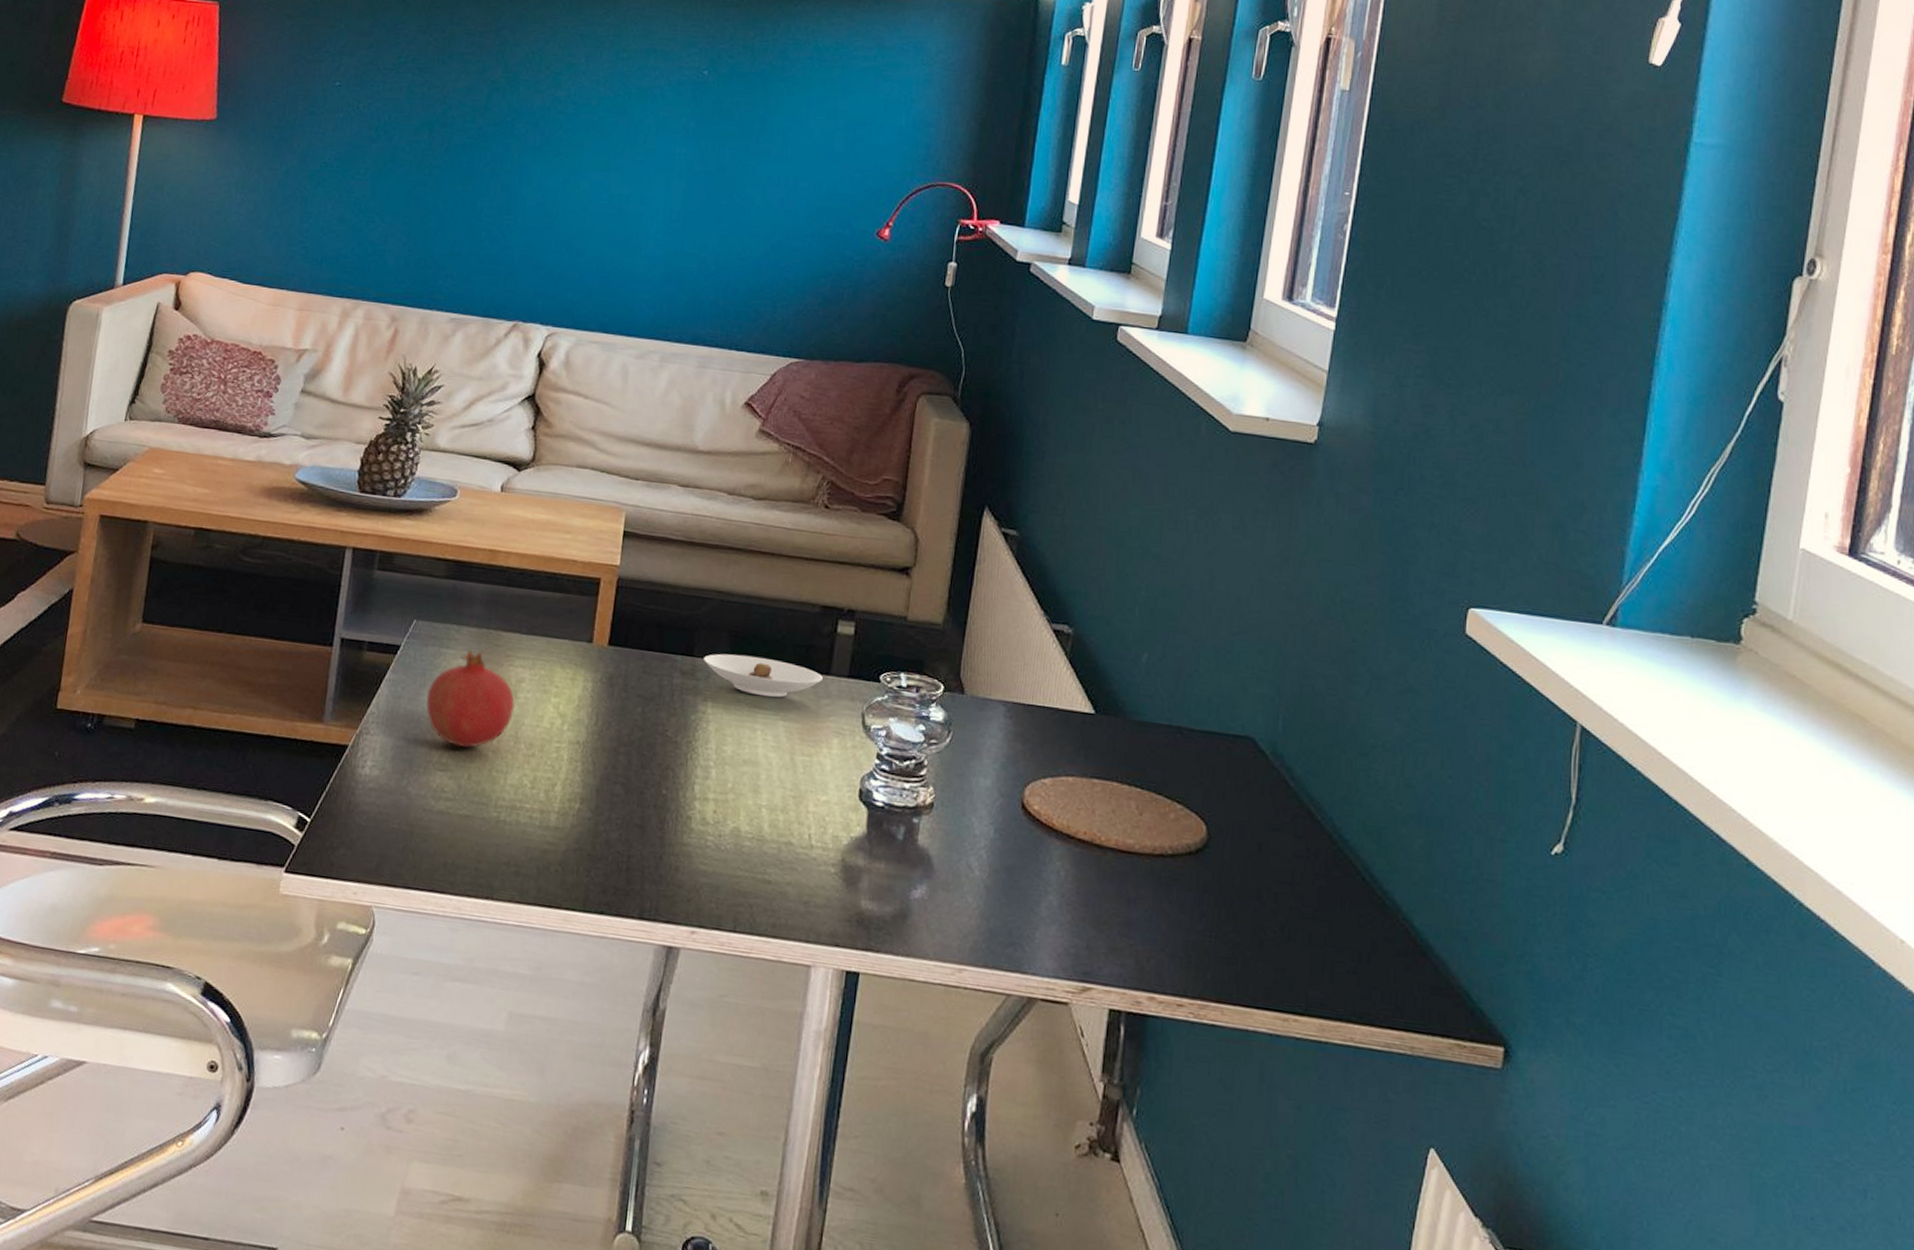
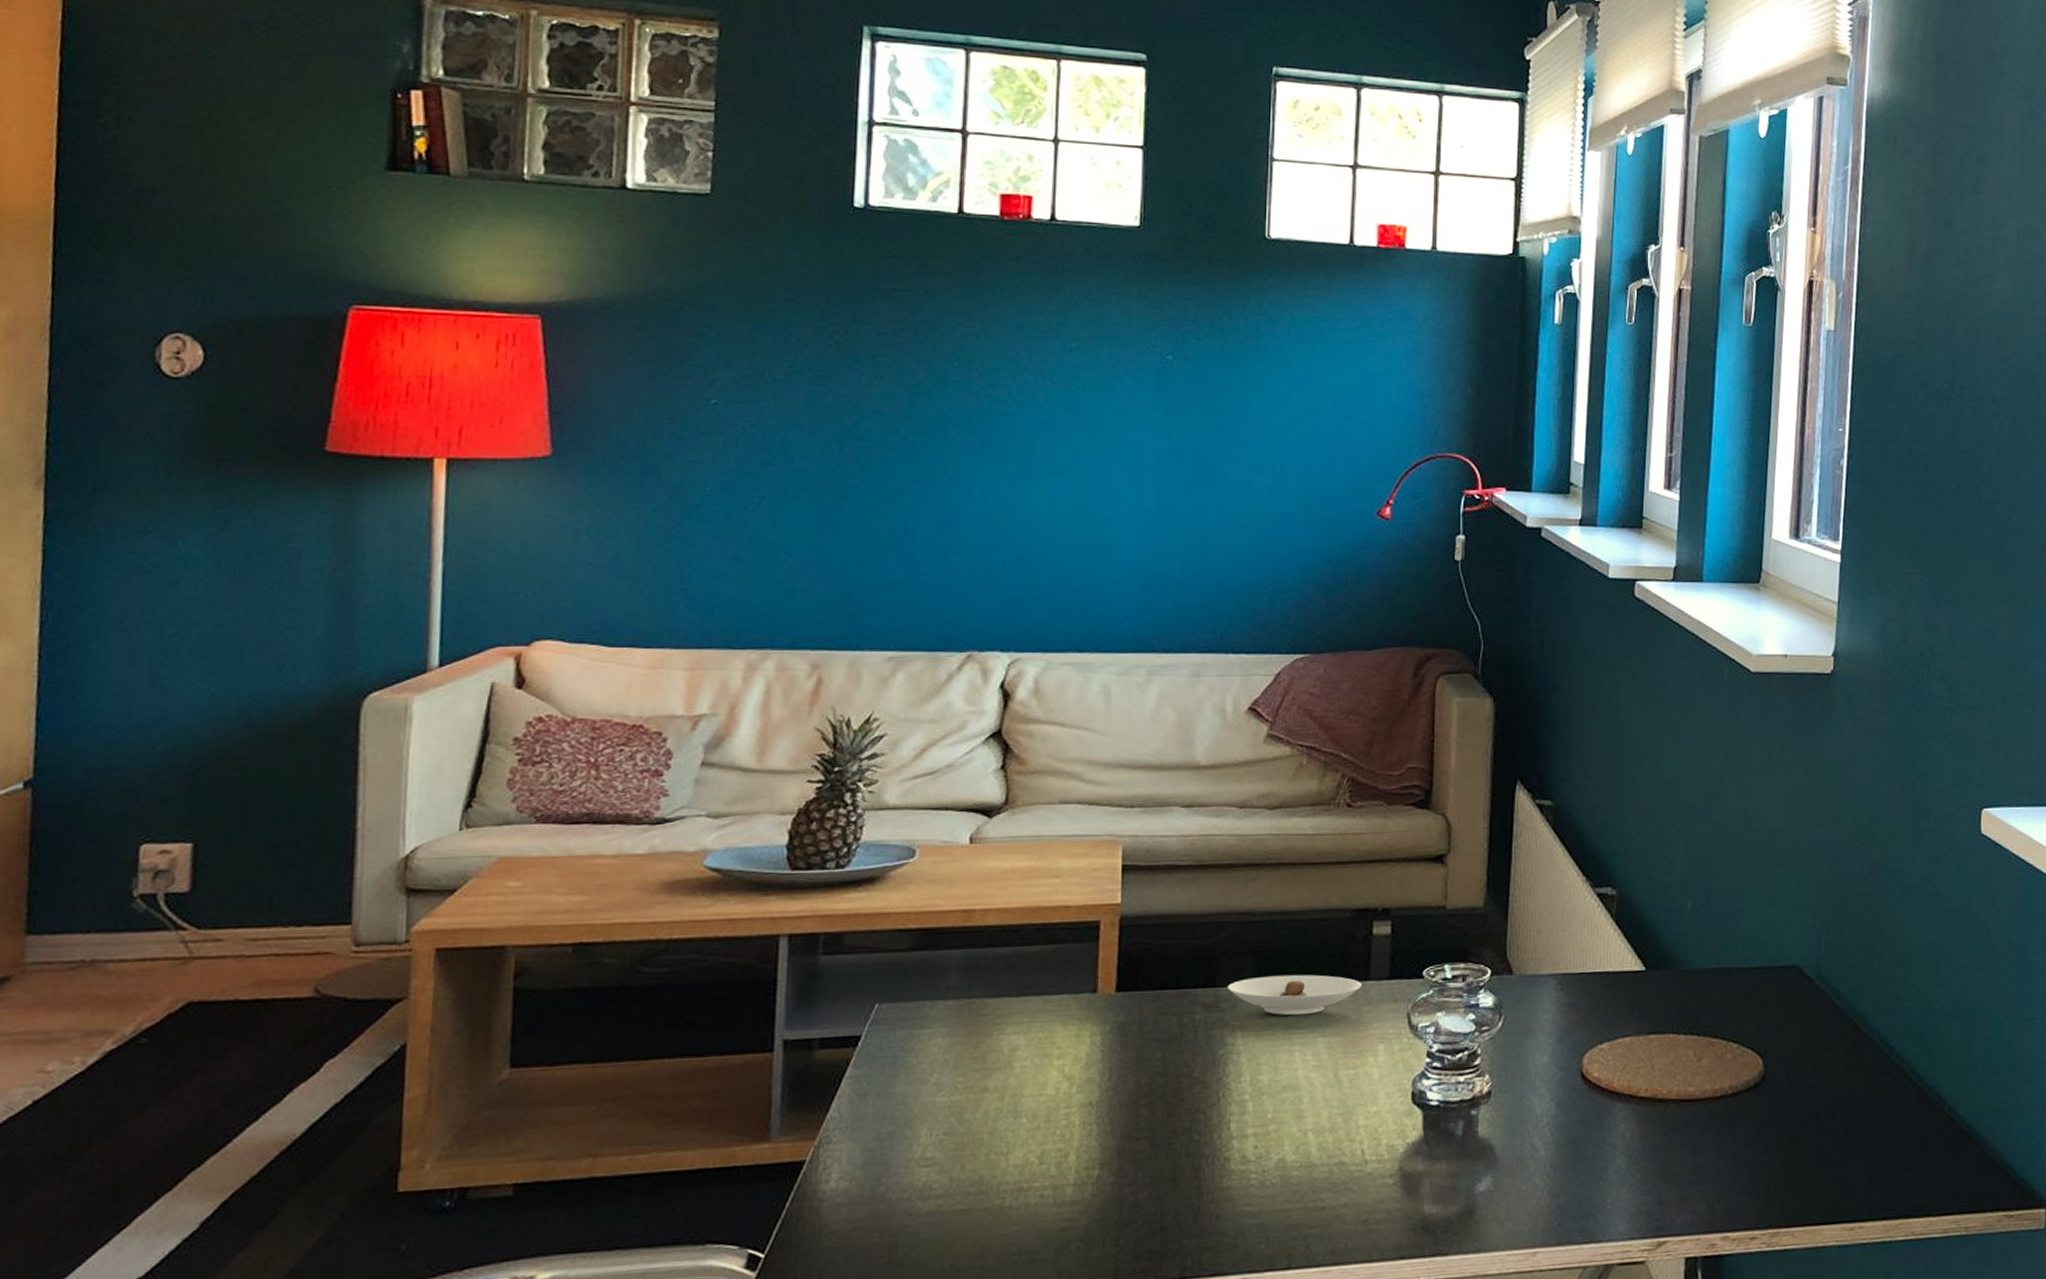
fruit: present [426,650,515,748] -> none [900,1025,1011,1137]

